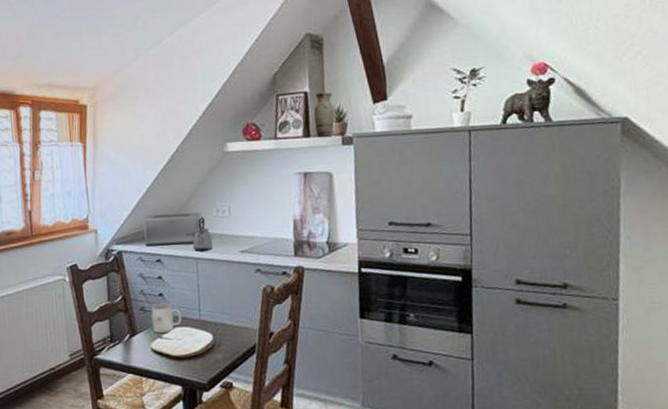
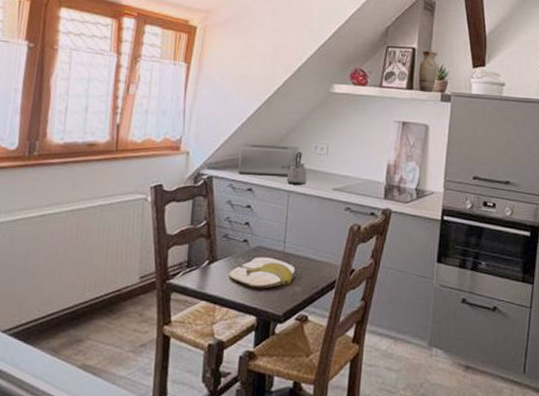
mug: present [151,303,182,334] -> none [233,232,266,263]
fruit: none [165,331,212,354] -> present [245,262,293,286]

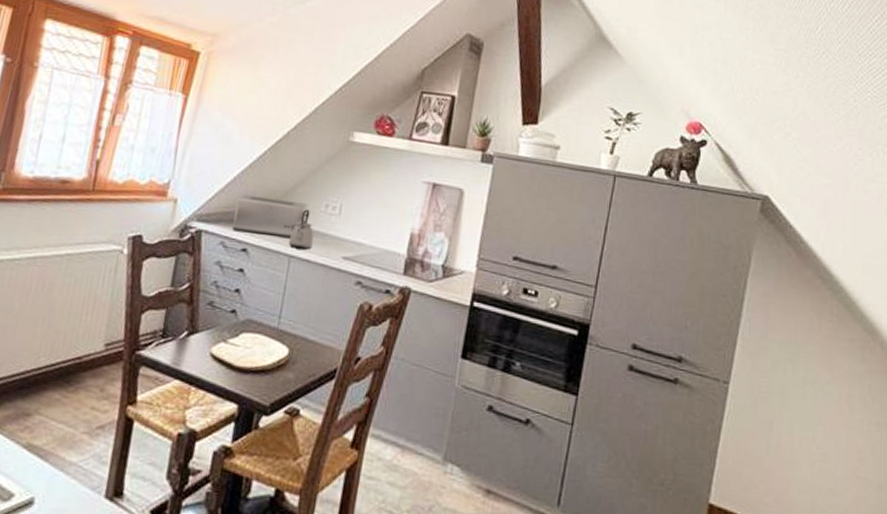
fruit: present [245,262,293,286] -> none [230,339,286,370]
ceramic jug: present [418,50,438,93] -> none [455,99,482,151]

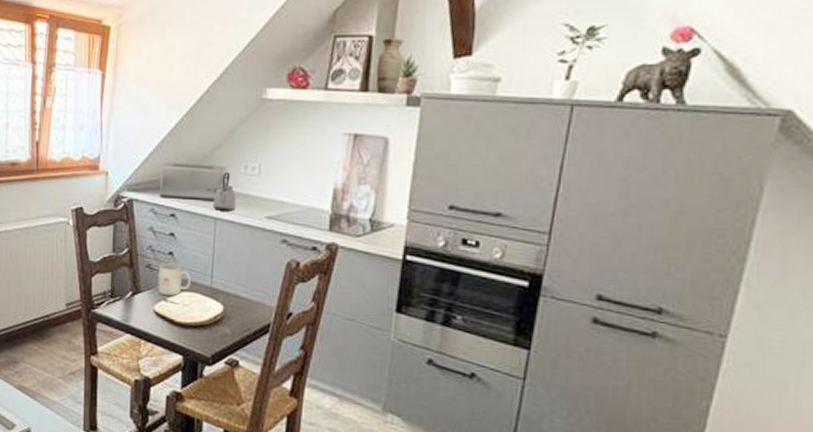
mug: none [217,300,258,338] -> present [157,262,192,297]
ceramic jug: none [455,99,482,151] -> present [376,37,405,95]

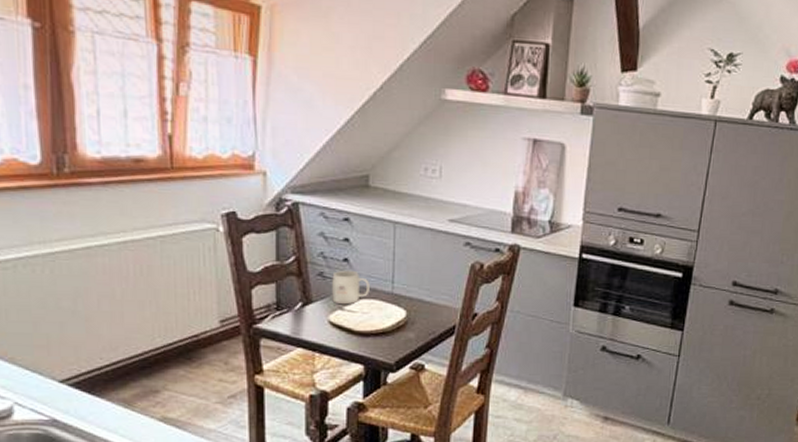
toaster: present [160,163,228,202] -> none [330,163,406,205]
kettle: present [212,172,236,211] -> none [391,174,416,215]
ceramic jug: present [376,37,405,95] -> none [553,47,579,103]

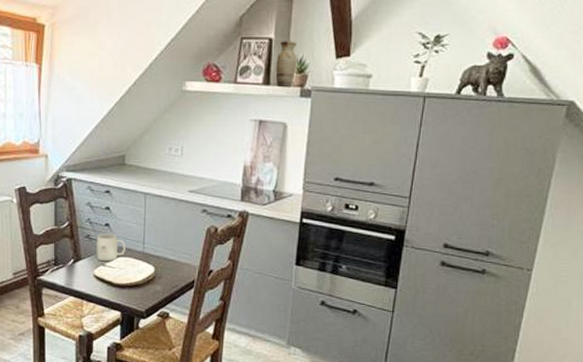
ceramic jug: none [553,47,579,103] -> present [275,39,298,88]

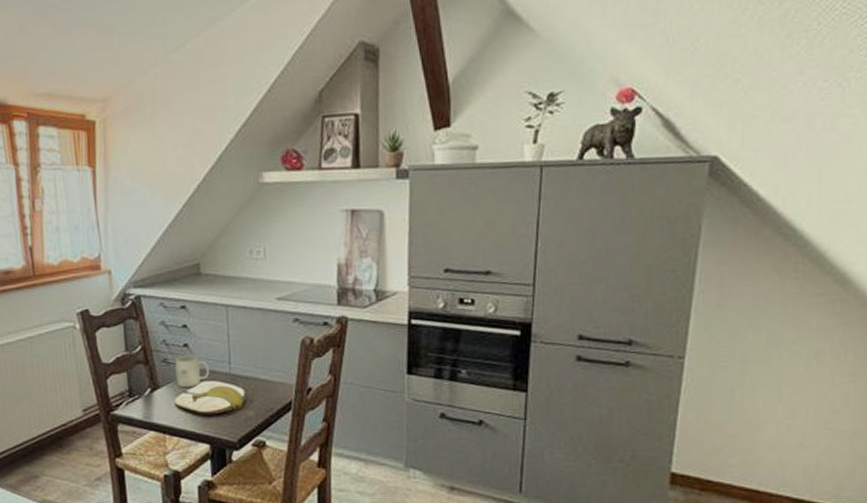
fruit: none [108,262,153,284] -> present [191,385,244,410]
ceramic jug: present [275,39,298,88] -> none [365,113,390,170]

